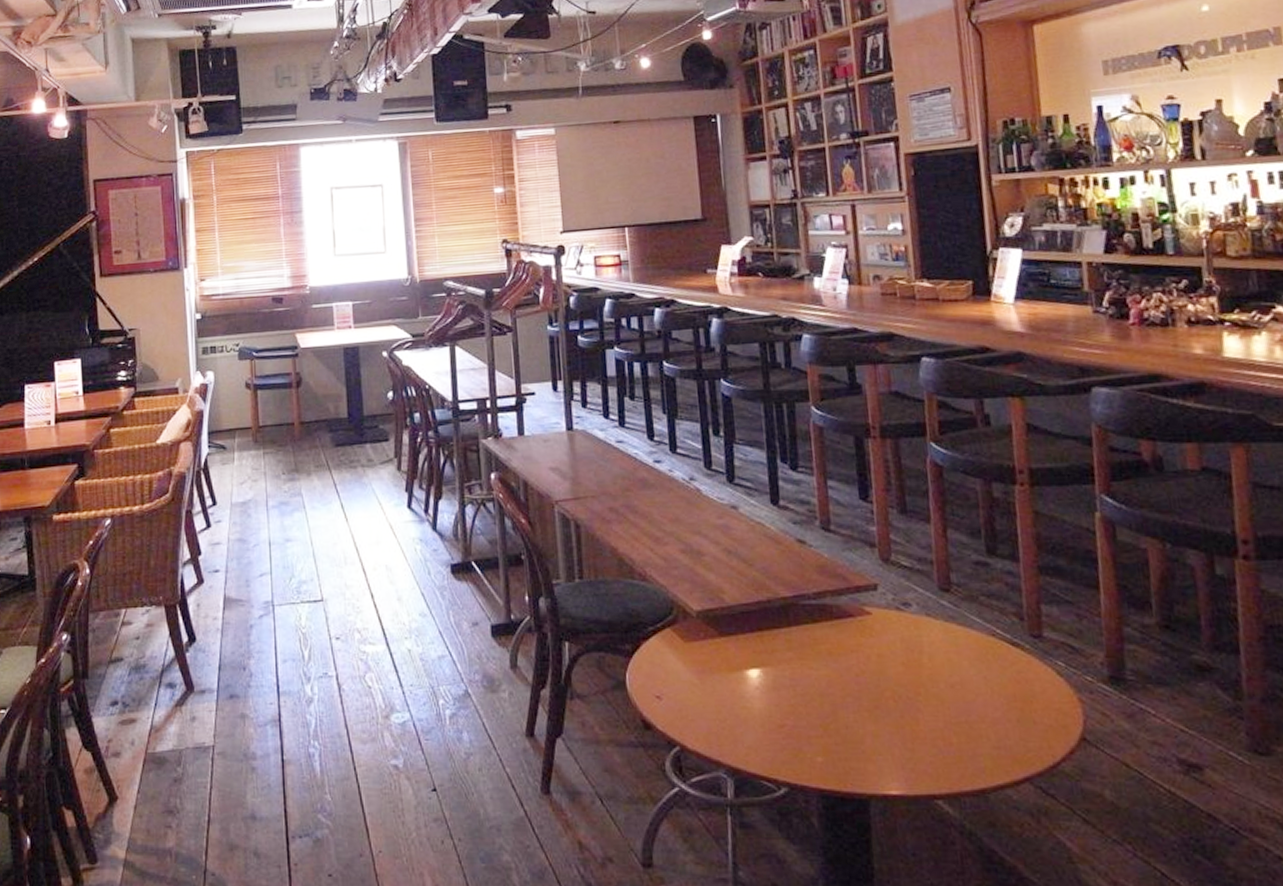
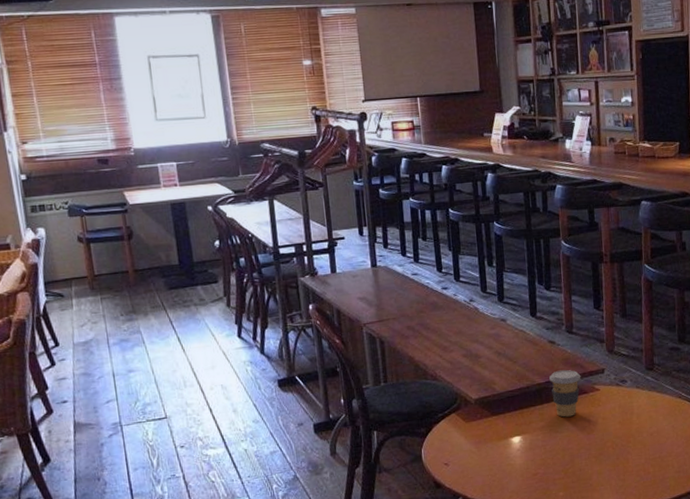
coffee cup: none [799,581,844,648] -> present [549,369,581,417]

